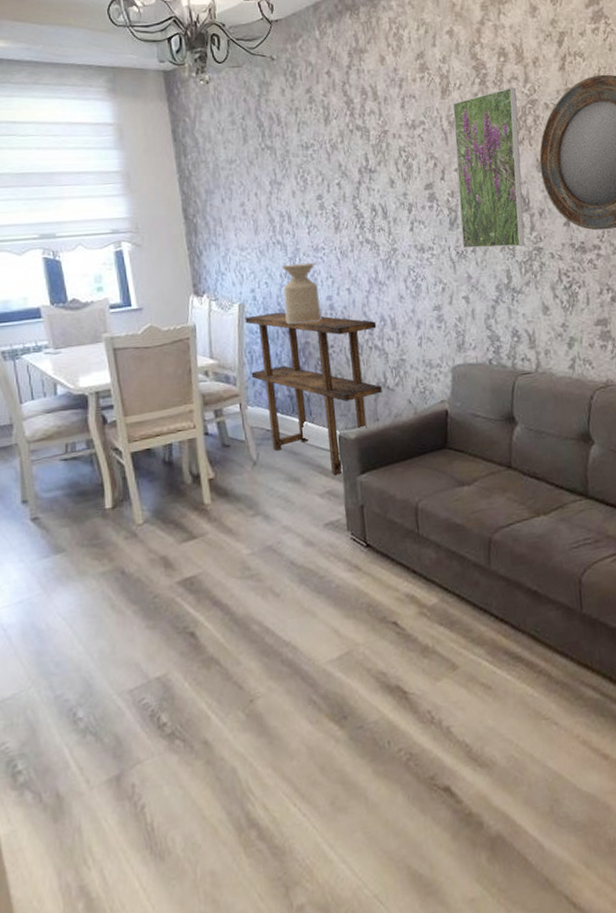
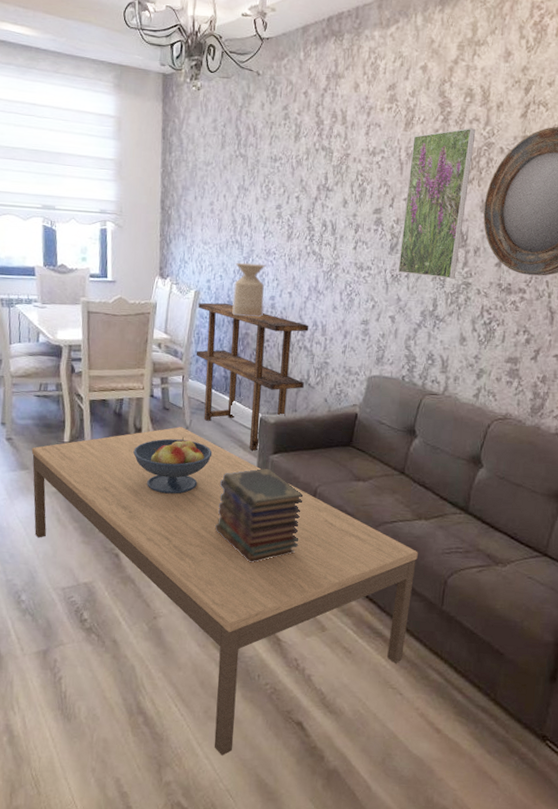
coffee table: none [65,463,550,854] -> present [31,427,418,756]
fruit bowl: none [194,475,290,547] -> present [133,437,213,494]
book stack: none [303,491,409,608] -> present [215,468,304,563]

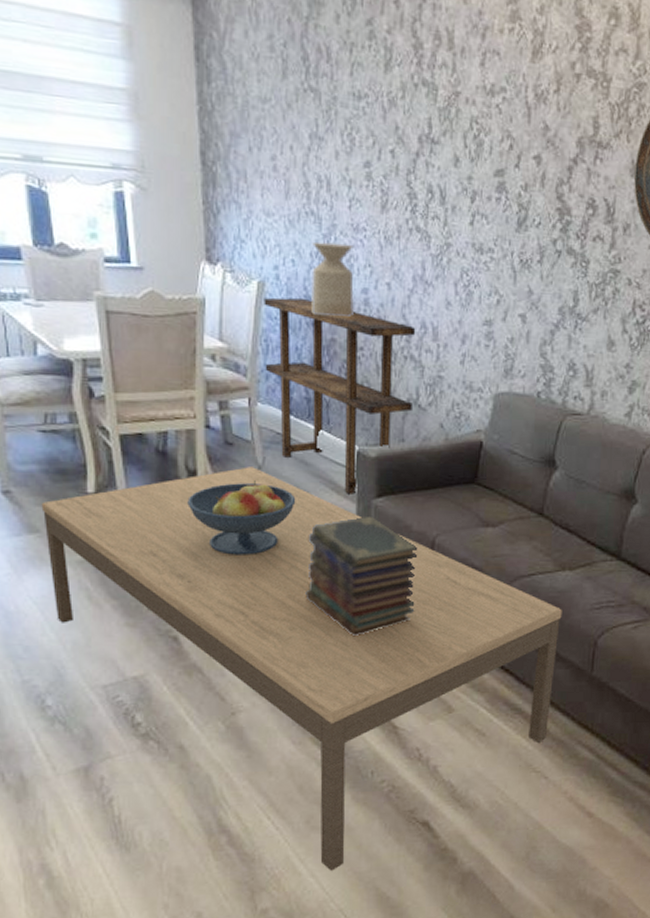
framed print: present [397,128,476,279] -> none [528,61,624,265]

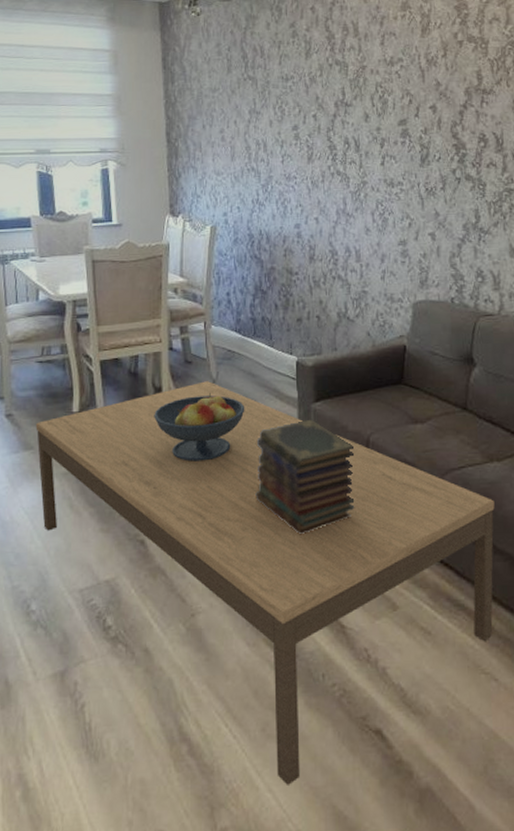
console table: present [264,297,416,494] -> none [216,236,342,400]
side table: present [311,241,354,318] -> none [254,190,289,250]

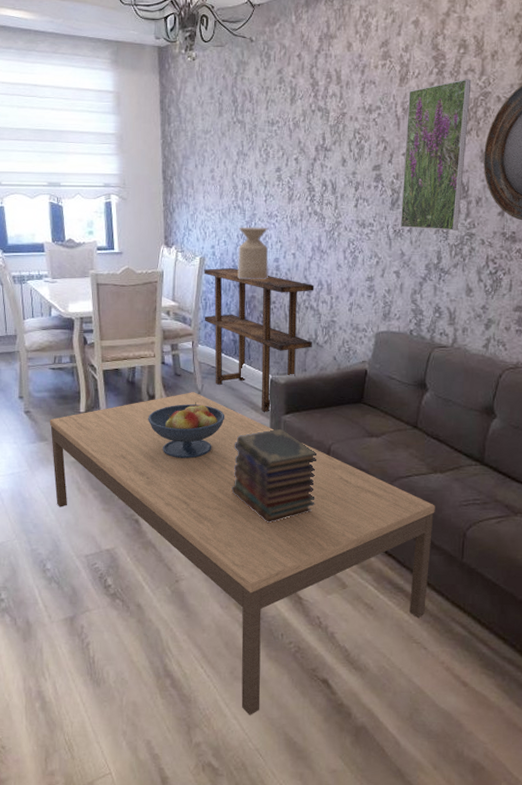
console table: none [216,236,342,400] -> present [204,267,315,412]
side table: none [254,190,289,250] -> present [238,227,269,280]
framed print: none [431,28,498,187] -> present [400,79,472,231]

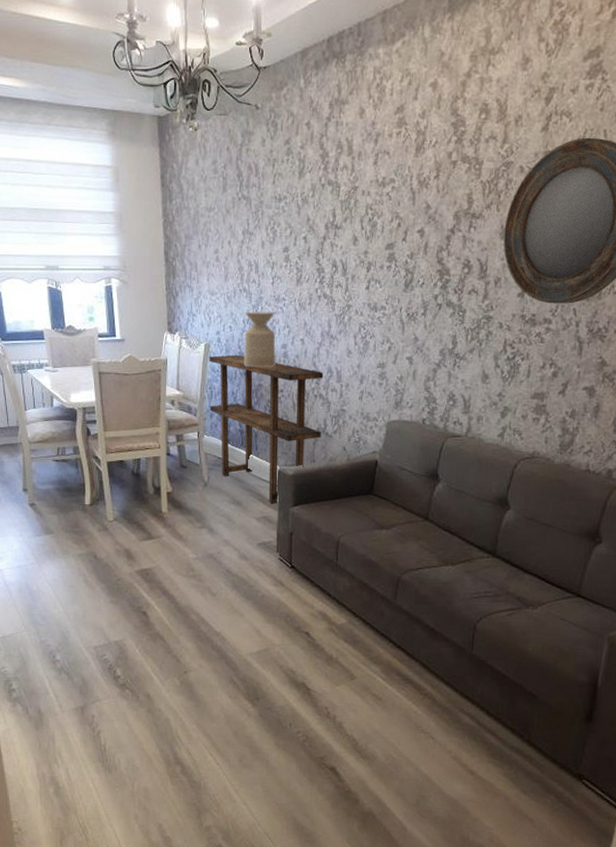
coffee table: present [49,392,435,715] -> none [54,484,446,801]
fruit bowl: present [148,402,225,459] -> none [154,494,232,551]
book stack: present [231,428,318,524] -> none [239,520,326,616]
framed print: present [400,79,472,231] -> none [413,147,493,313]

